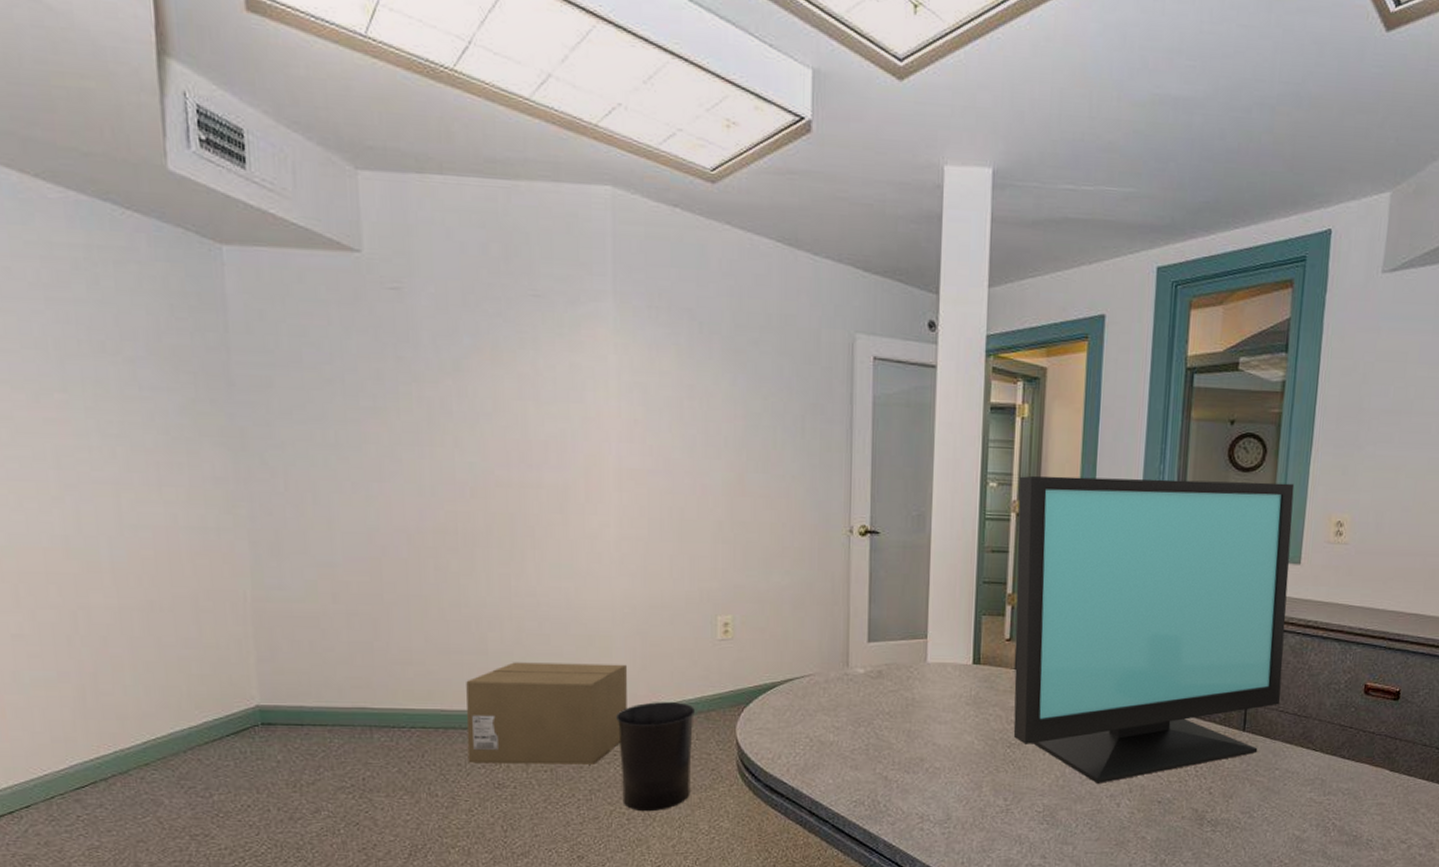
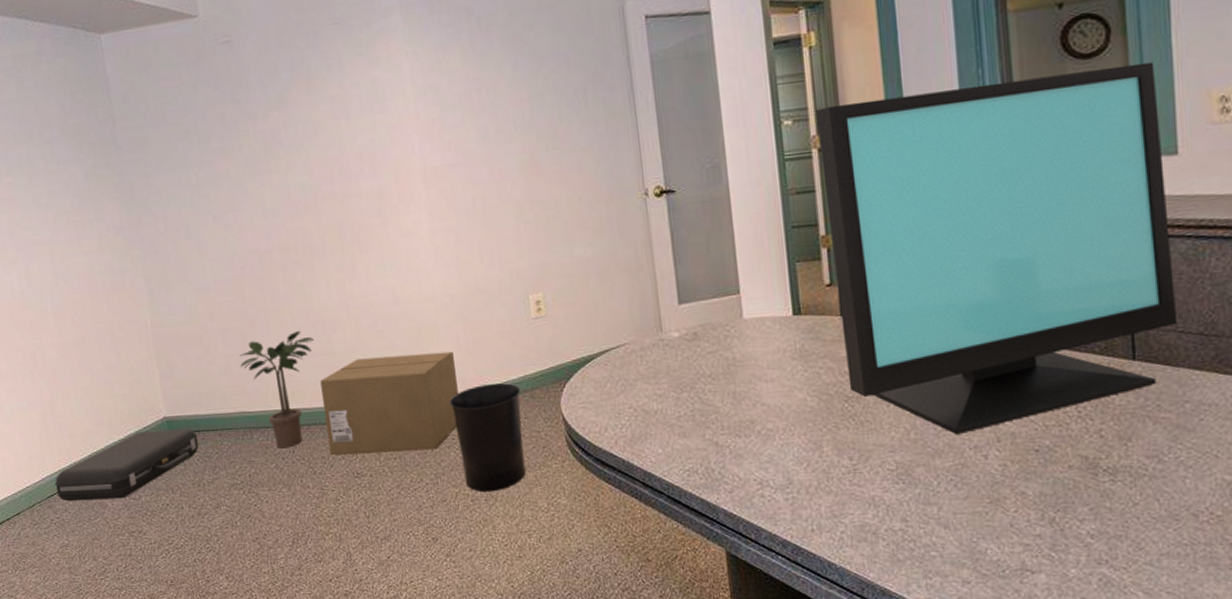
briefcase: none [88,720,301,796] -> present [54,429,199,502]
potted plant: none [366,624,464,752] -> present [239,330,314,449]

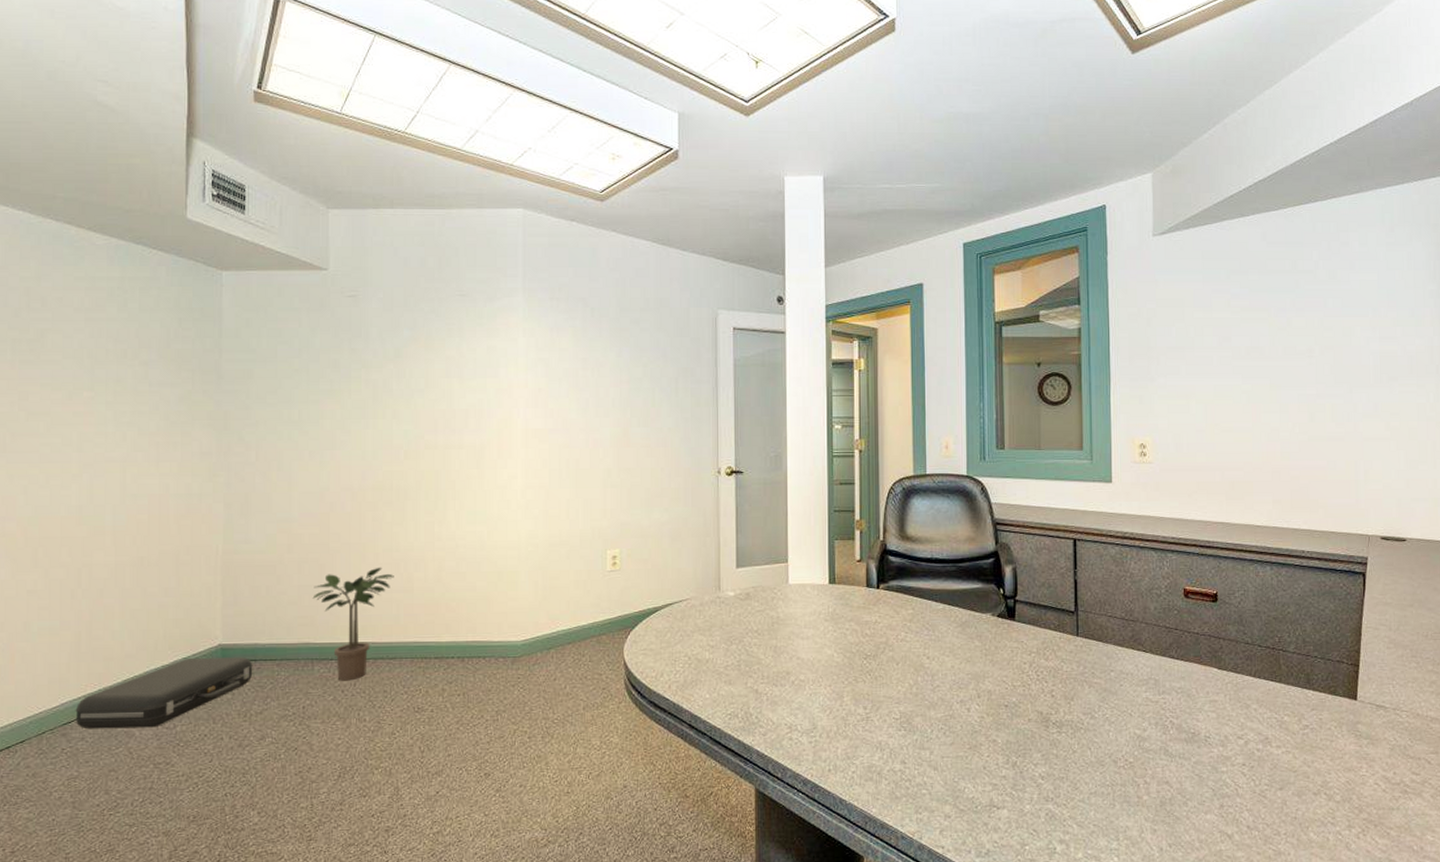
box: present [320,351,459,456] -> none [393,596,531,690]
waste bin: present [449,383,526,492] -> none [519,628,589,729]
monitor: present [815,62,1178,434] -> none [860,413,1108,690]

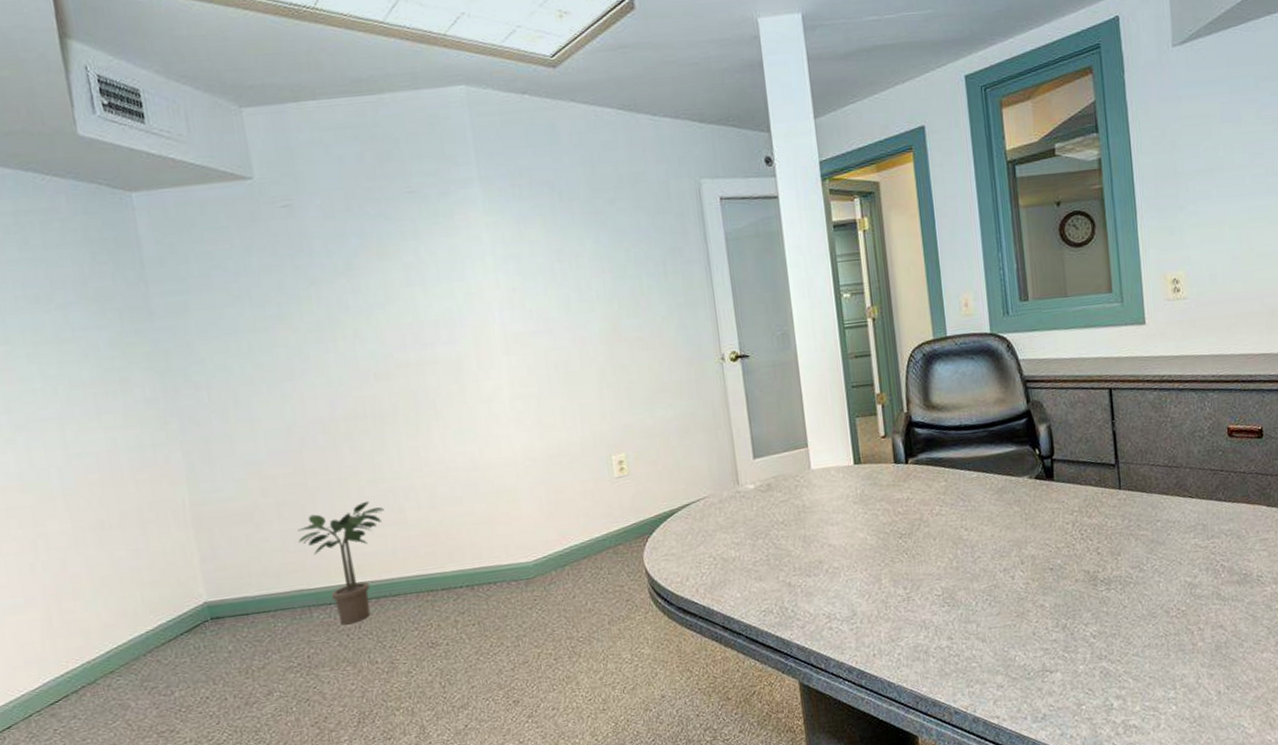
briefcase: present [75,657,253,730] -> none [60,612,248,707]

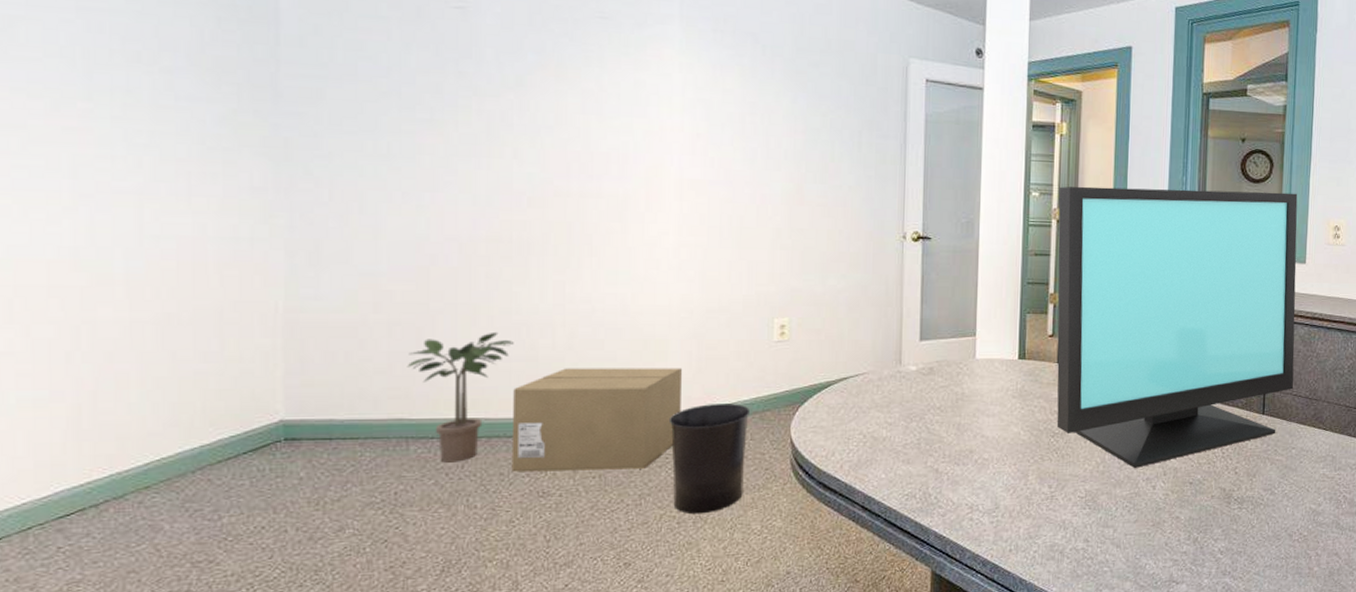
box: none [391,513,541,628] -> present [511,368,683,473]
waste bin: none [531,541,610,650] -> present [668,404,751,513]
monitor: none [869,251,1150,560] -> present [1056,186,1298,468]

